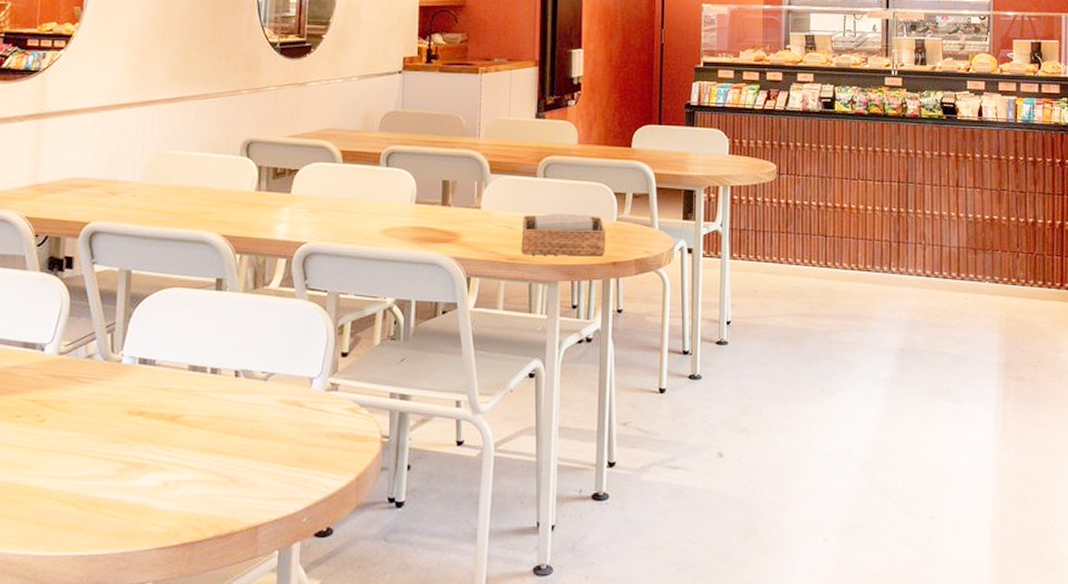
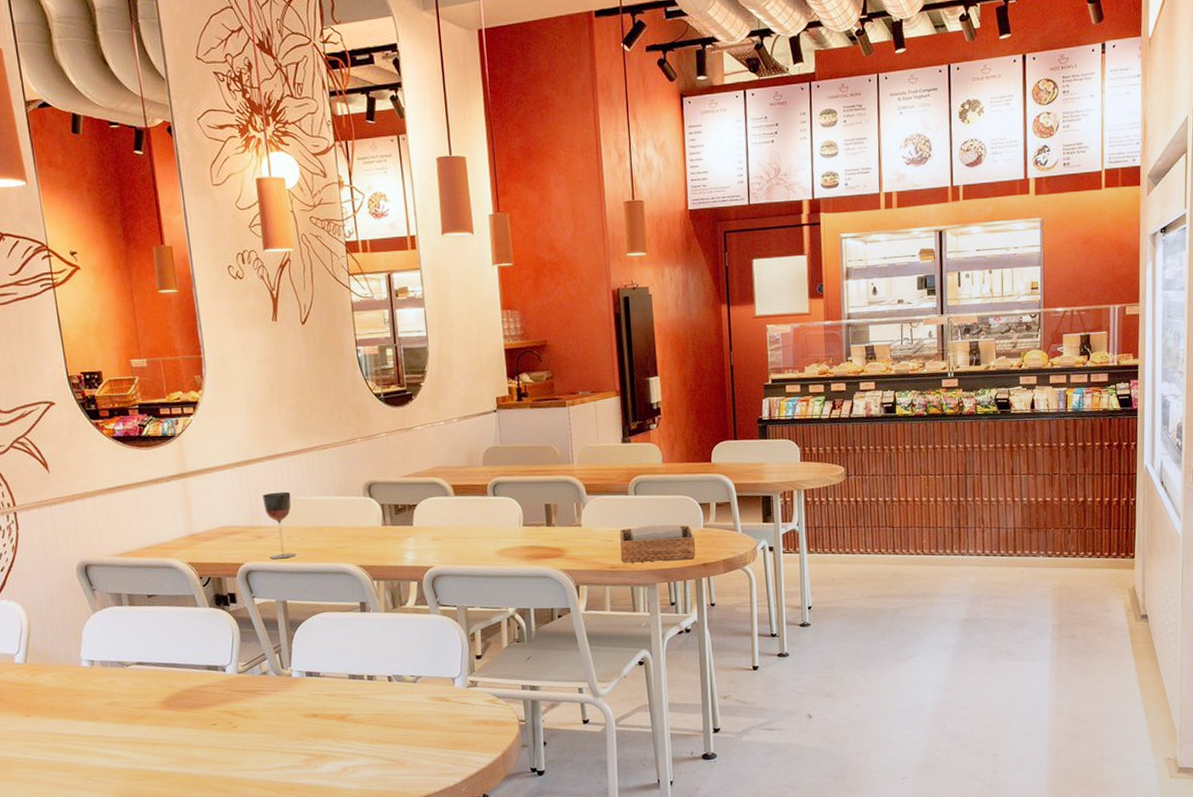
wineglass: none [122,143,158,221] -> present [263,491,295,559]

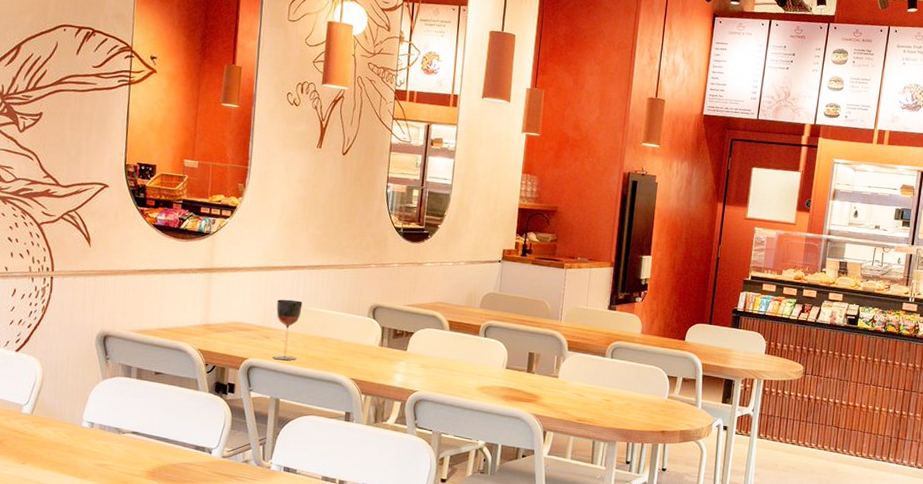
napkin holder: present [620,524,696,563] -> none [588,387,658,425]

